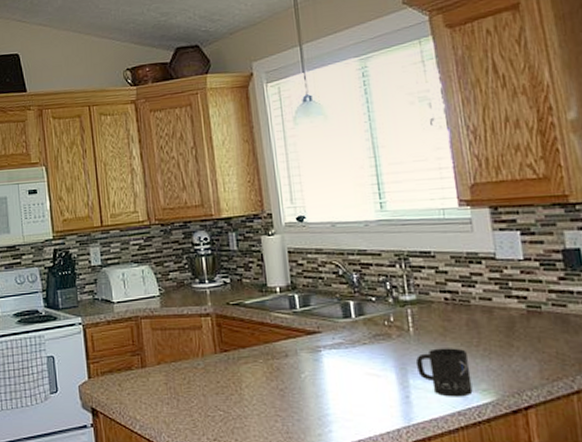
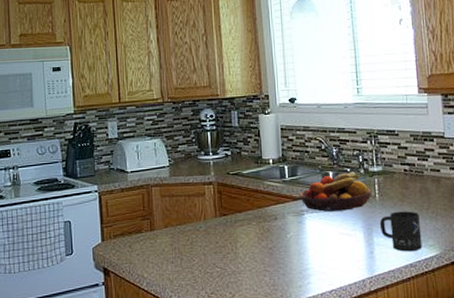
fruit bowl: none [314,300,404,348] -> present [300,171,371,212]

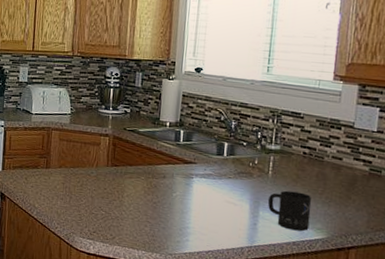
fruit bowl: present [300,171,371,212] -> none [191,146,265,182]

